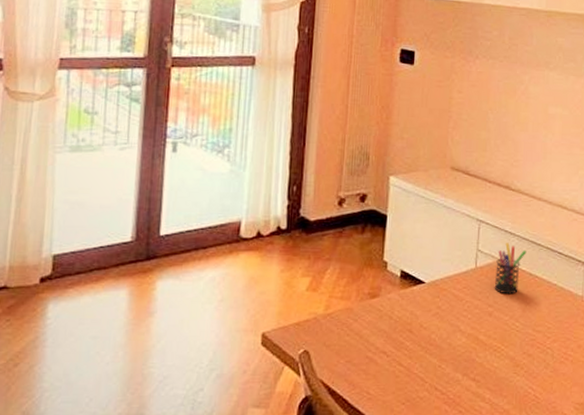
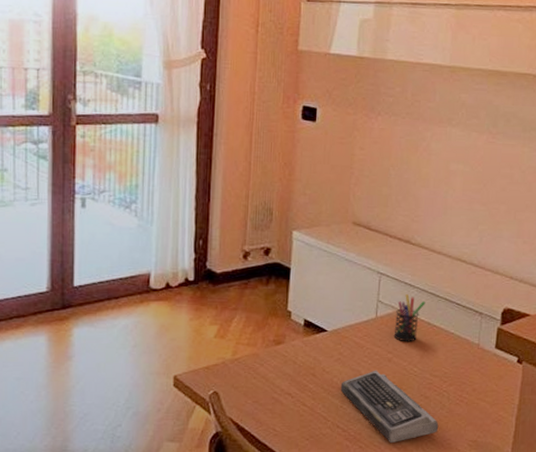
keyboard: none [438,325,543,408] -> present [340,370,439,444]

